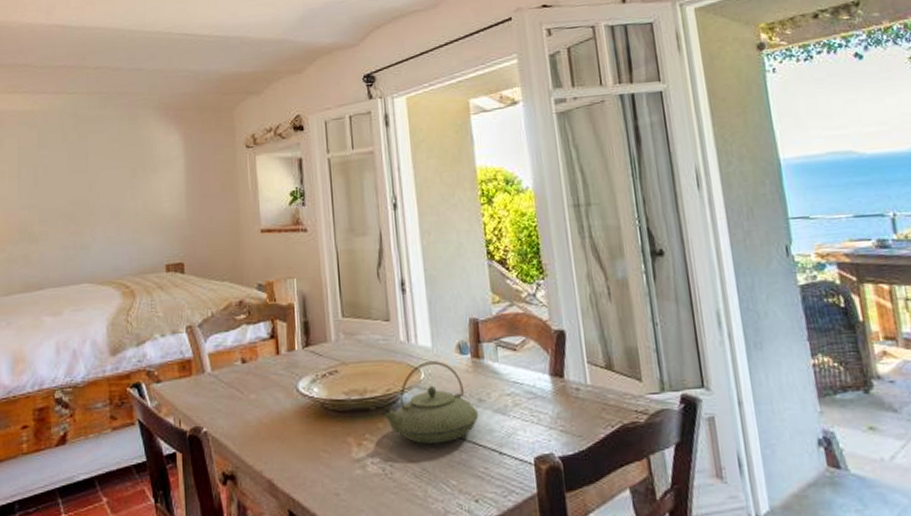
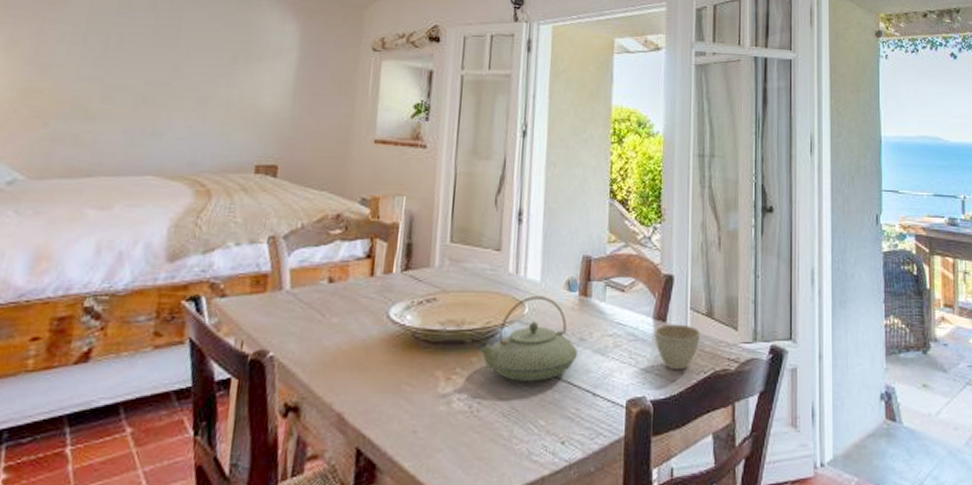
cup: none [553,379,603,426] -> present [654,324,701,371]

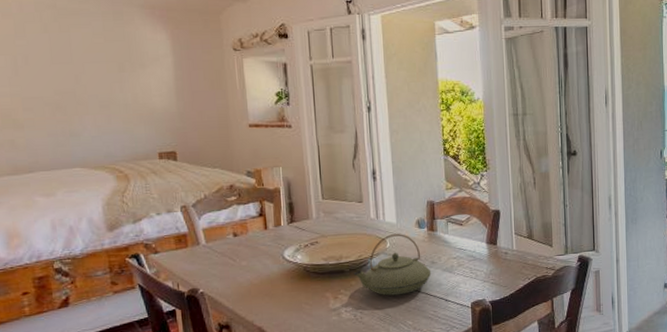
cup: present [654,324,701,371] -> none [488,245,524,279]

